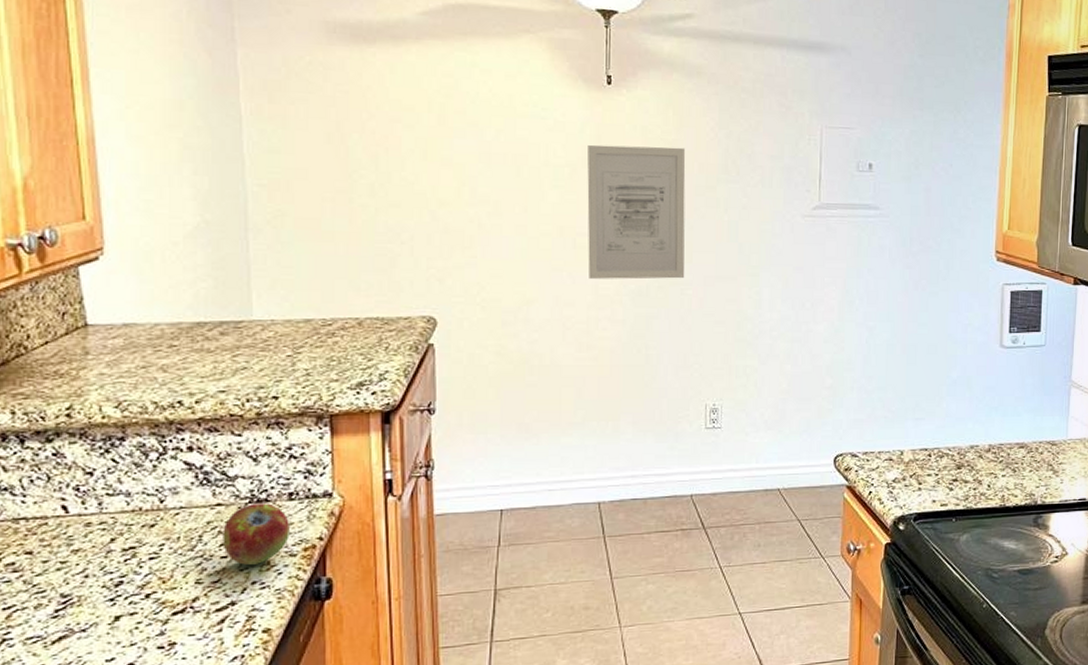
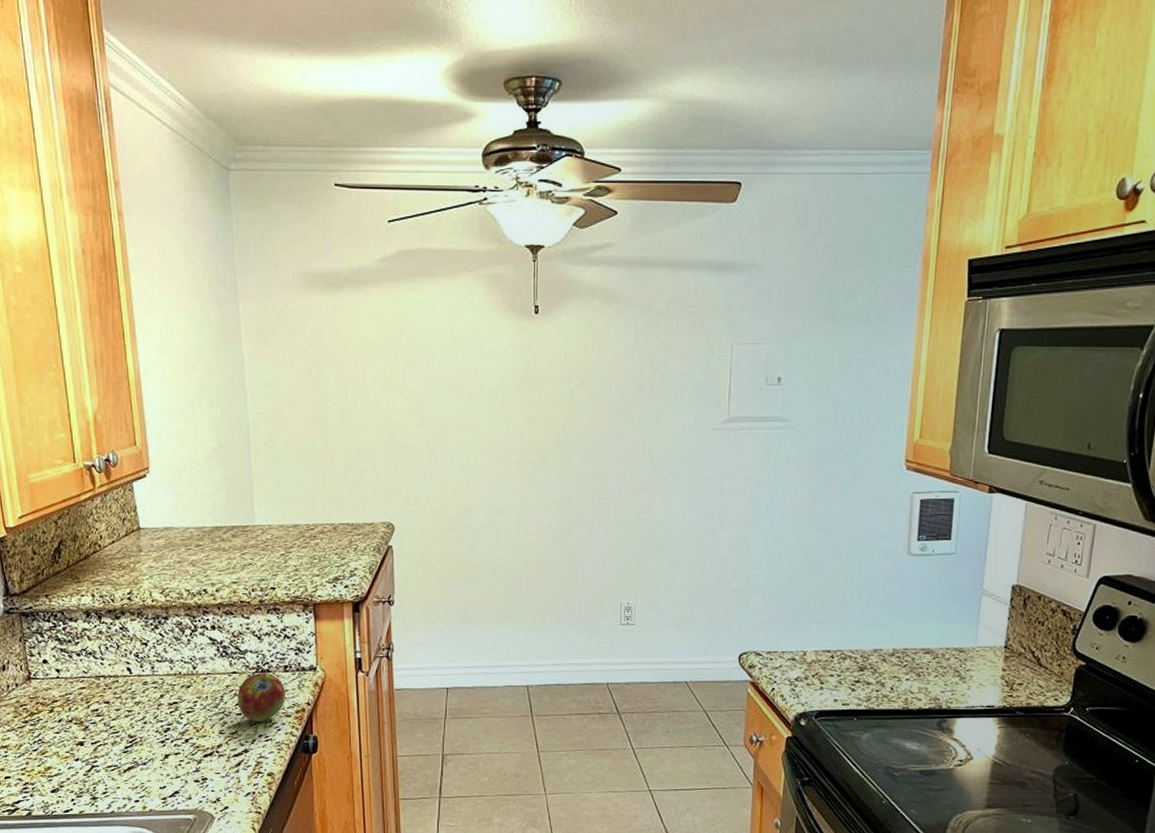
wall art: present [587,144,686,279] -> none [517,368,604,490]

